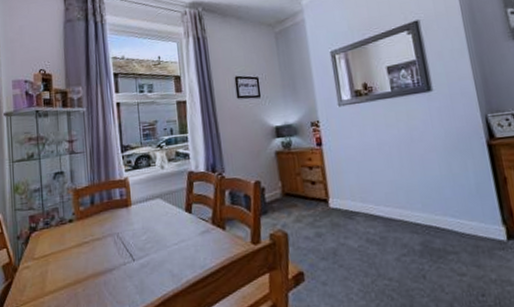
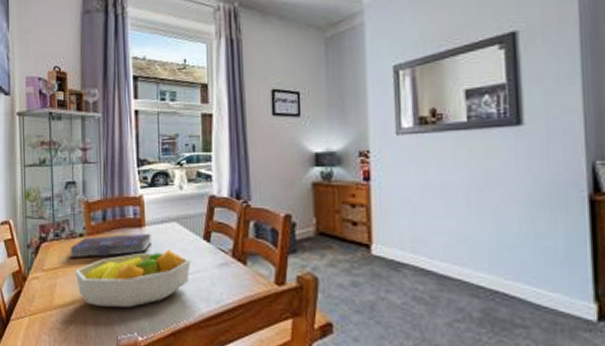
book: none [59,212,138,244] -> present [69,234,151,258]
fruit bowl: none [65,224,176,288] -> present [75,250,191,308]

